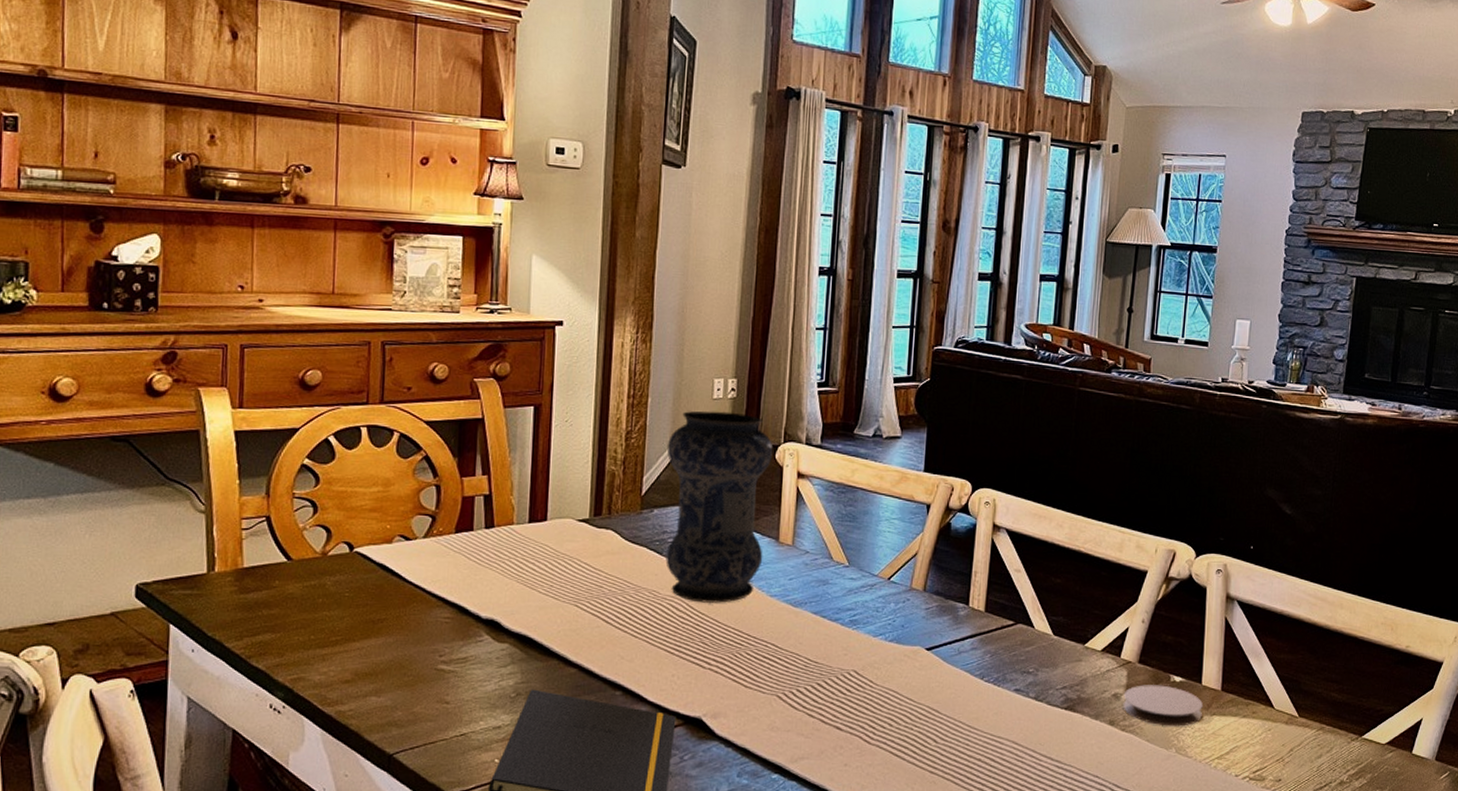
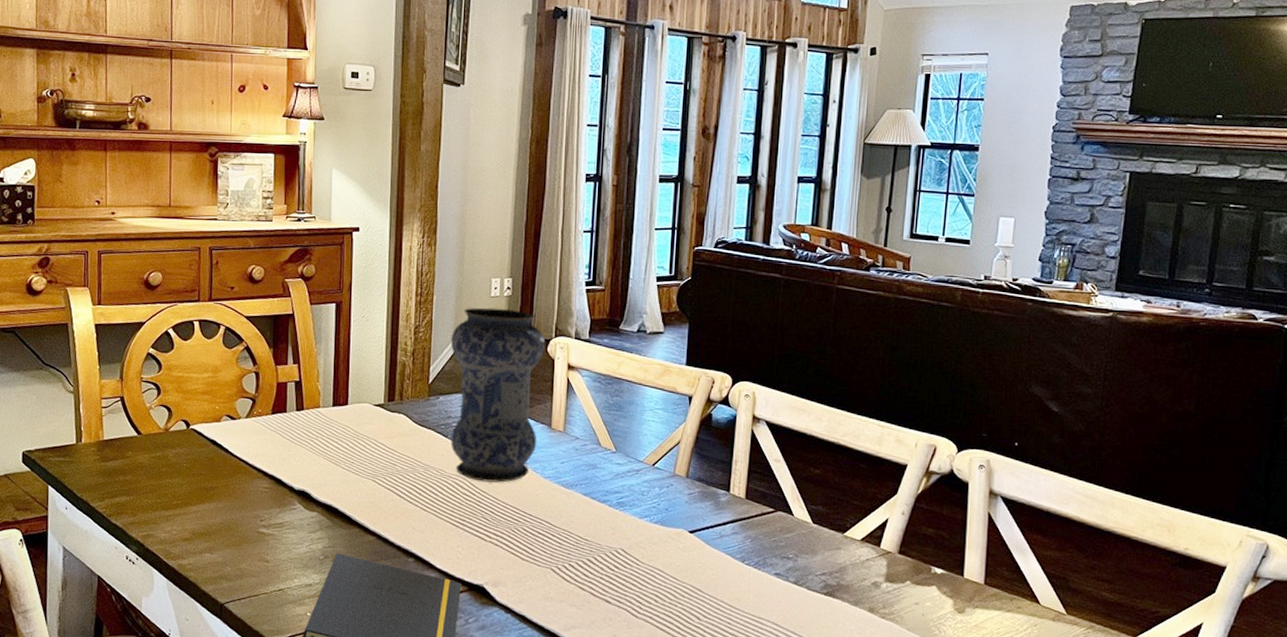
coaster: present [1123,685,1203,726] -> none [883,575,965,617]

